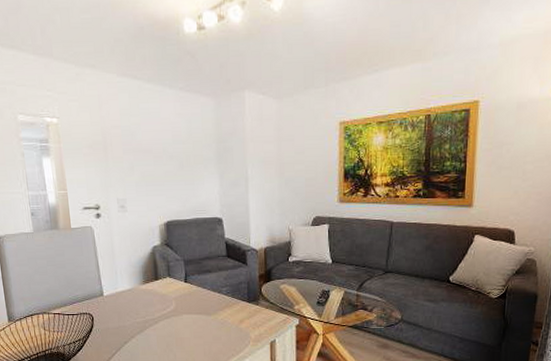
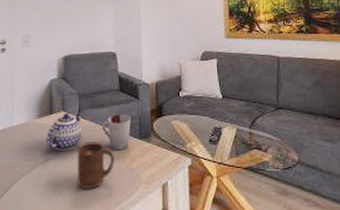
teapot: none [154,279,190,314] -> present [47,113,82,150]
cup: none [186,305,224,347] -> present [78,142,114,189]
cup: none [210,279,240,313] -> present [102,114,131,151]

